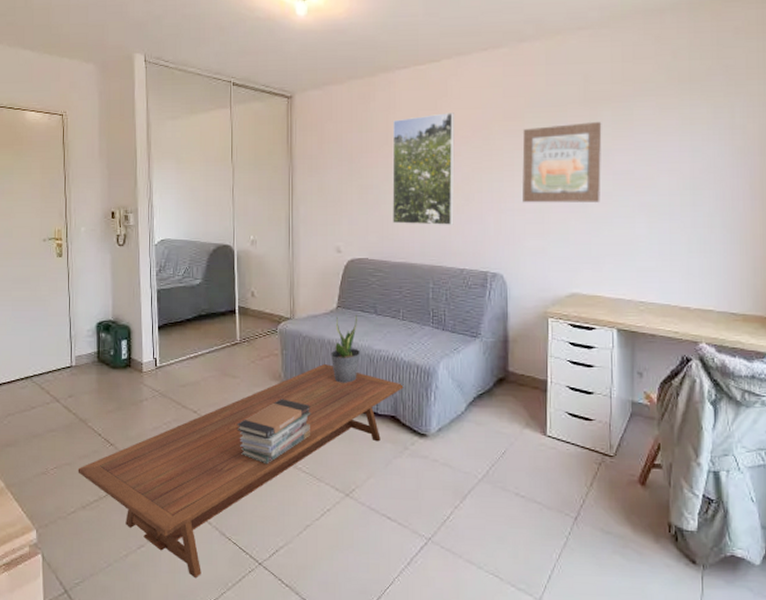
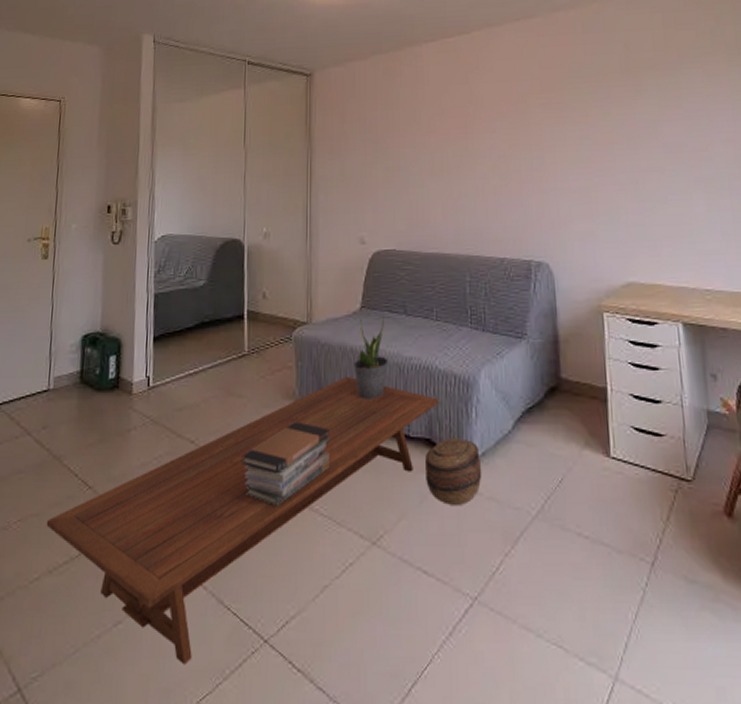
basket: none [391,416,438,468] -> present [425,438,482,505]
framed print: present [392,113,455,225] -> none [421,86,491,210]
wall art: present [522,122,602,203] -> none [563,91,652,182]

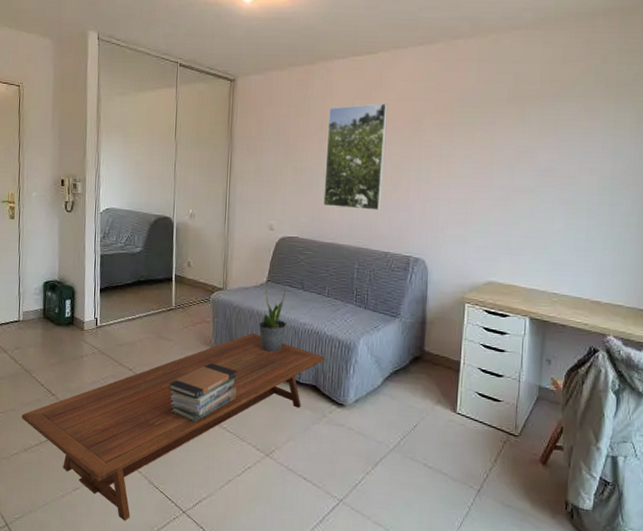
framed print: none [421,86,491,210] -> present [323,103,388,210]
basket: present [425,438,482,505] -> none [310,386,355,435]

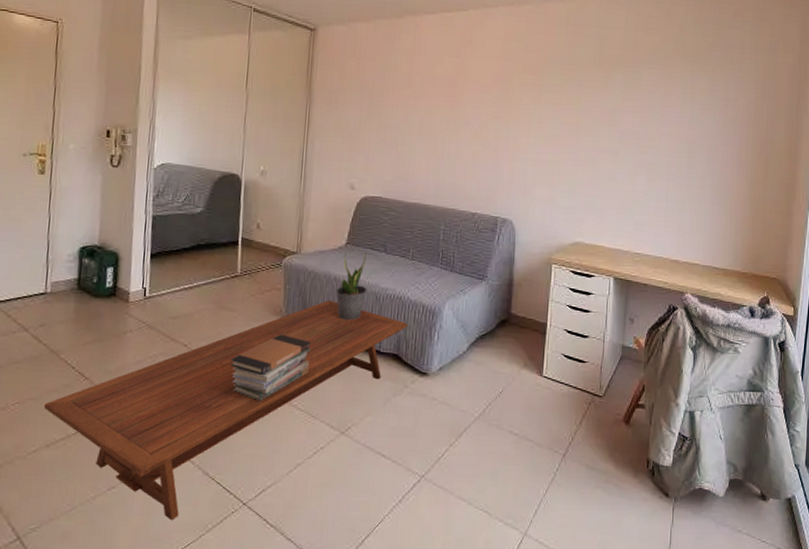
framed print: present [323,103,388,210] -> none [409,61,477,170]

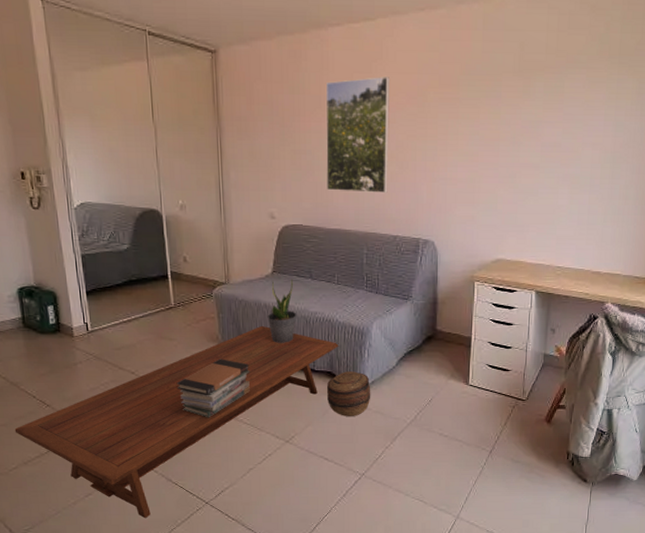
basket: none [391,355,438,407] -> present [327,371,371,416]
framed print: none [409,61,477,170] -> present [325,77,389,193]

